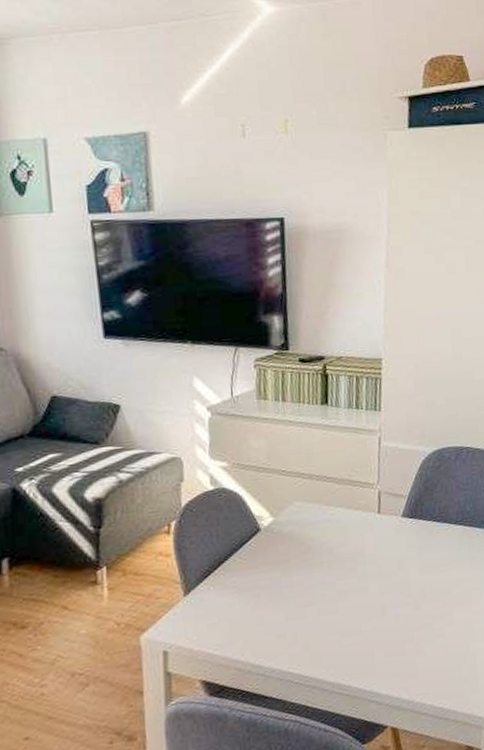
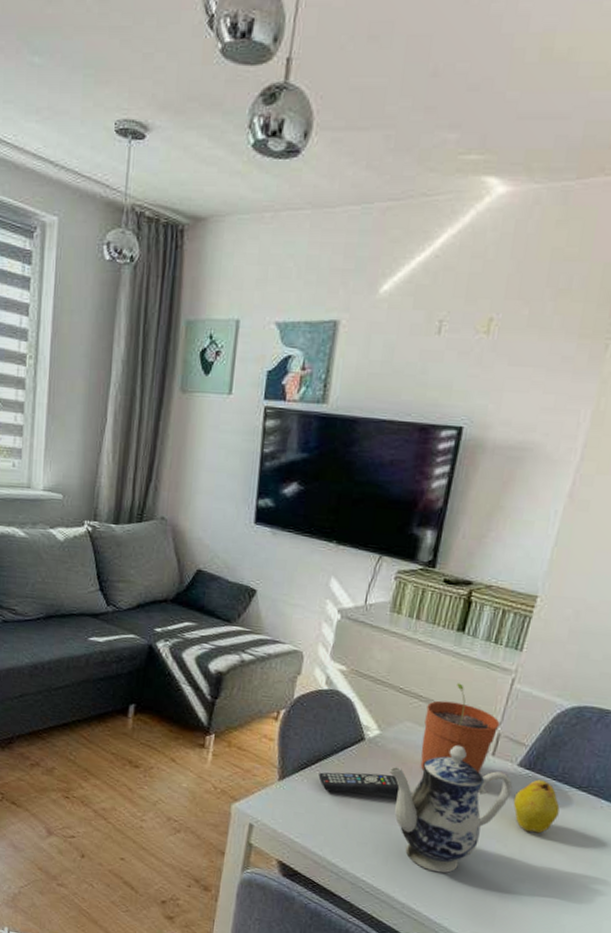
remote control: none [223,557,316,593] -> present [318,772,412,797]
teapot: none [290,511,403,642] -> present [389,744,513,873]
plant pot: none [311,453,378,545] -> present [420,683,500,772]
fruit: none [405,524,446,577] -> present [513,779,560,834]

